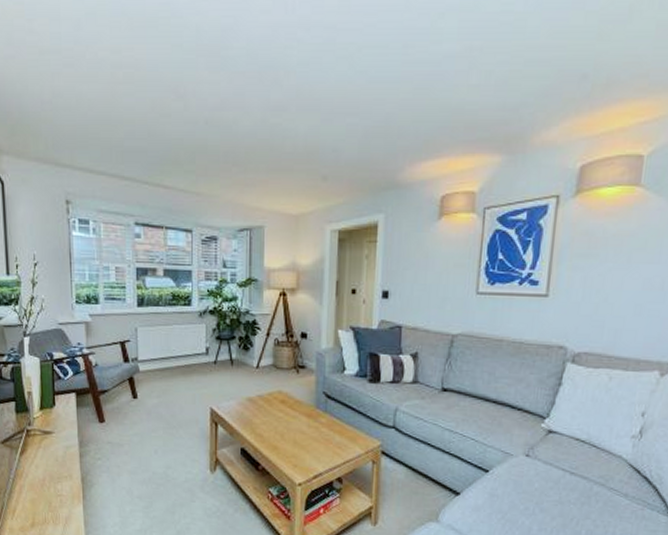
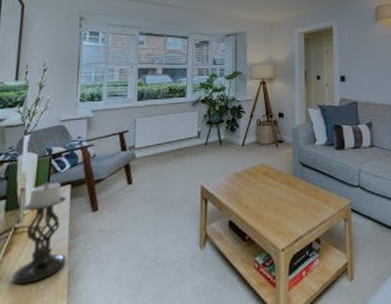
candle holder: none [31,389,79,484] -> present [12,182,67,285]

